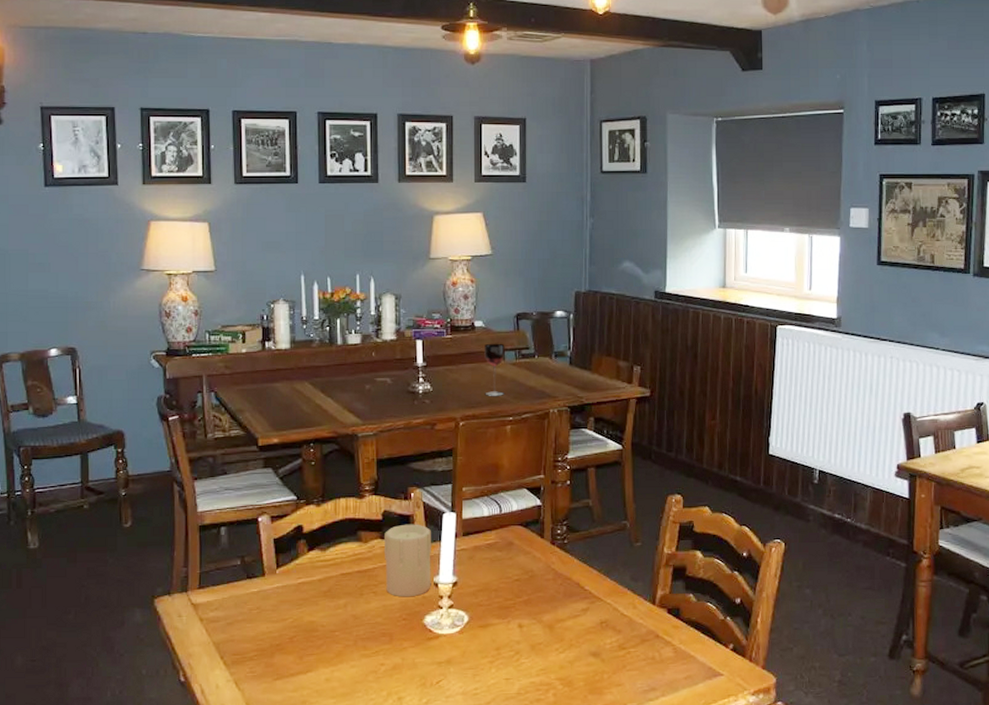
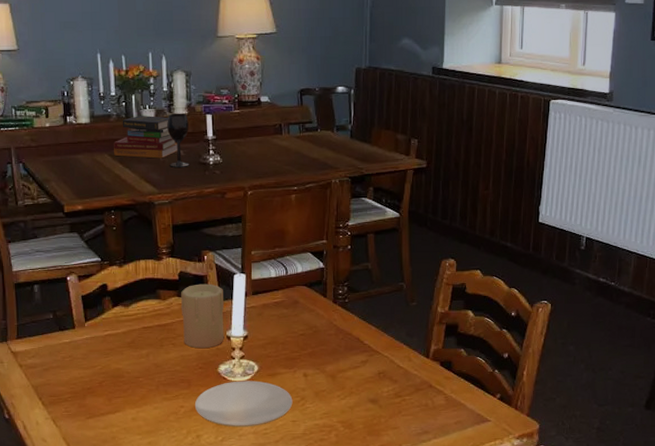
books: none [315,341,385,387] -> present [114,116,178,159]
wine glass: none [374,338,397,396] -> present [167,113,190,167]
plate: none [396,633,506,688] -> present [194,380,293,427]
wineglass: present [484,343,505,396] -> none [270,117,289,167]

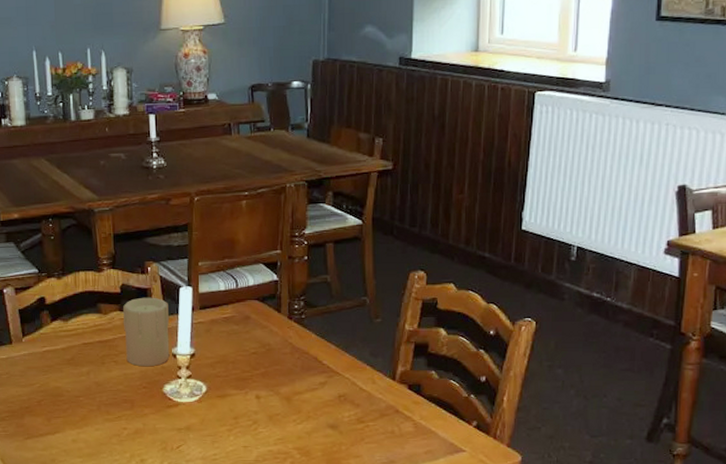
books: present [114,116,178,159] -> none [51,116,119,163]
wine glass: present [167,113,190,167] -> none [107,113,132,172]
plate: present [194,380,293,427] -> none [138,402,244,452]

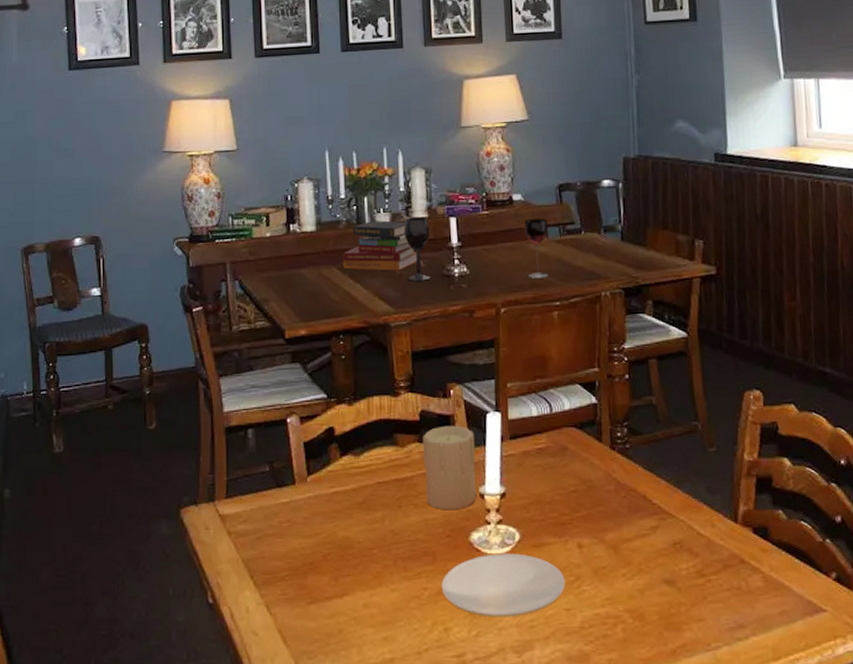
books: none [51,116,119,163] -> present [343,220,417,271]
wine glass: none [107,113,132,172] -> present [404,216,431,281]
plate: none [138,402,244,452] -> present [441,553,566,618]
wineglass: none [218,116,239,171] -> present [524,218,549,278]

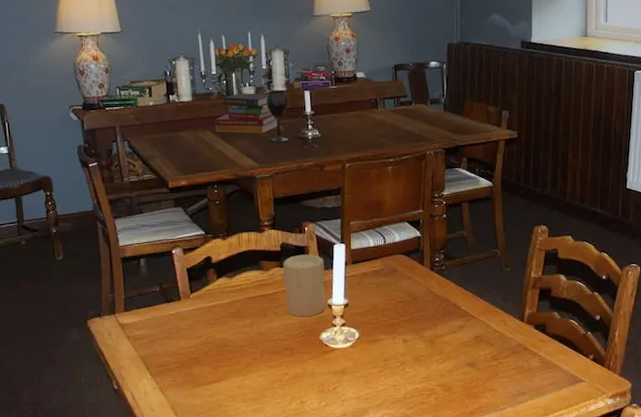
plate: present [441,553,566,618] -> none [298,347,393,393]
wineglass: present [524,218,549,278] -> none [366,92,385,140]

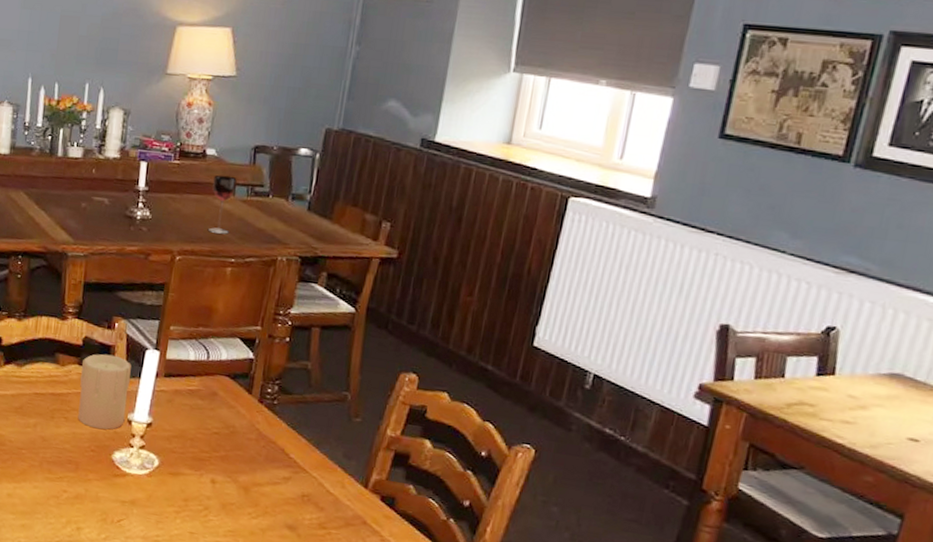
books: present [215,93,278,134] -> none [31,153,104,205]
wine glass: present [266,90,289,142] -> none [91,155,120,218]
wineglass: none [366,92,385,140] -> present [207,174,237,234]

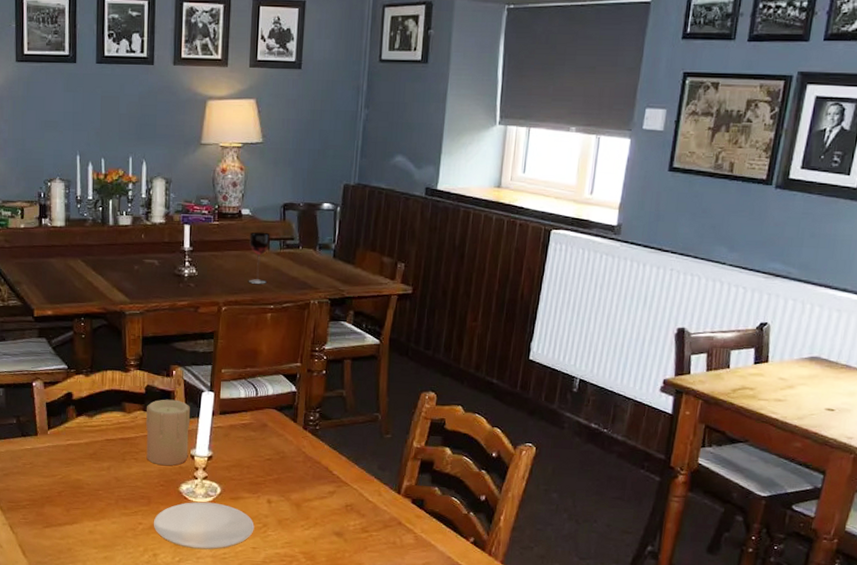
plate: none [79,472,195,530] -> present [153,501,255,550]

